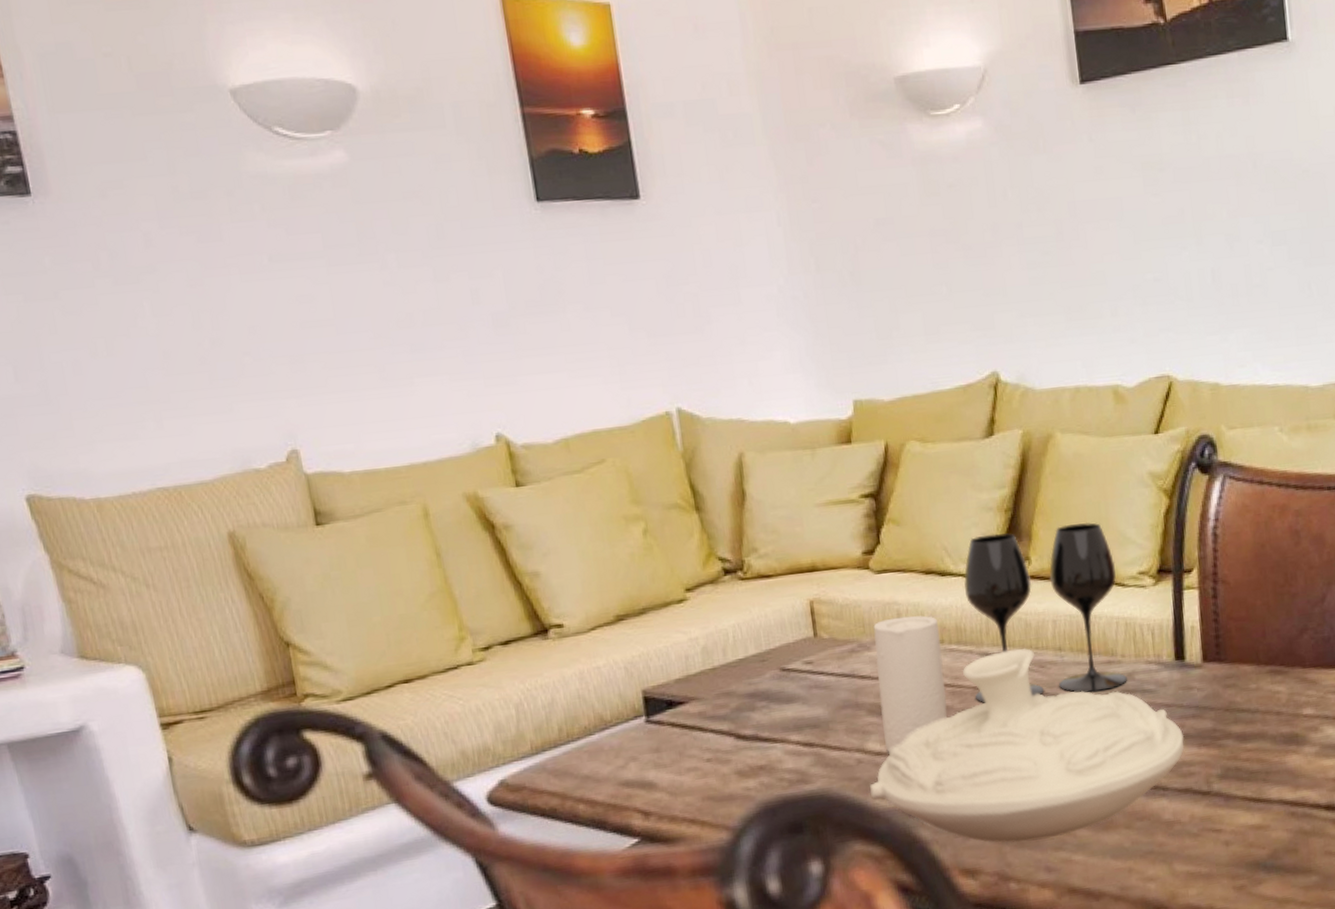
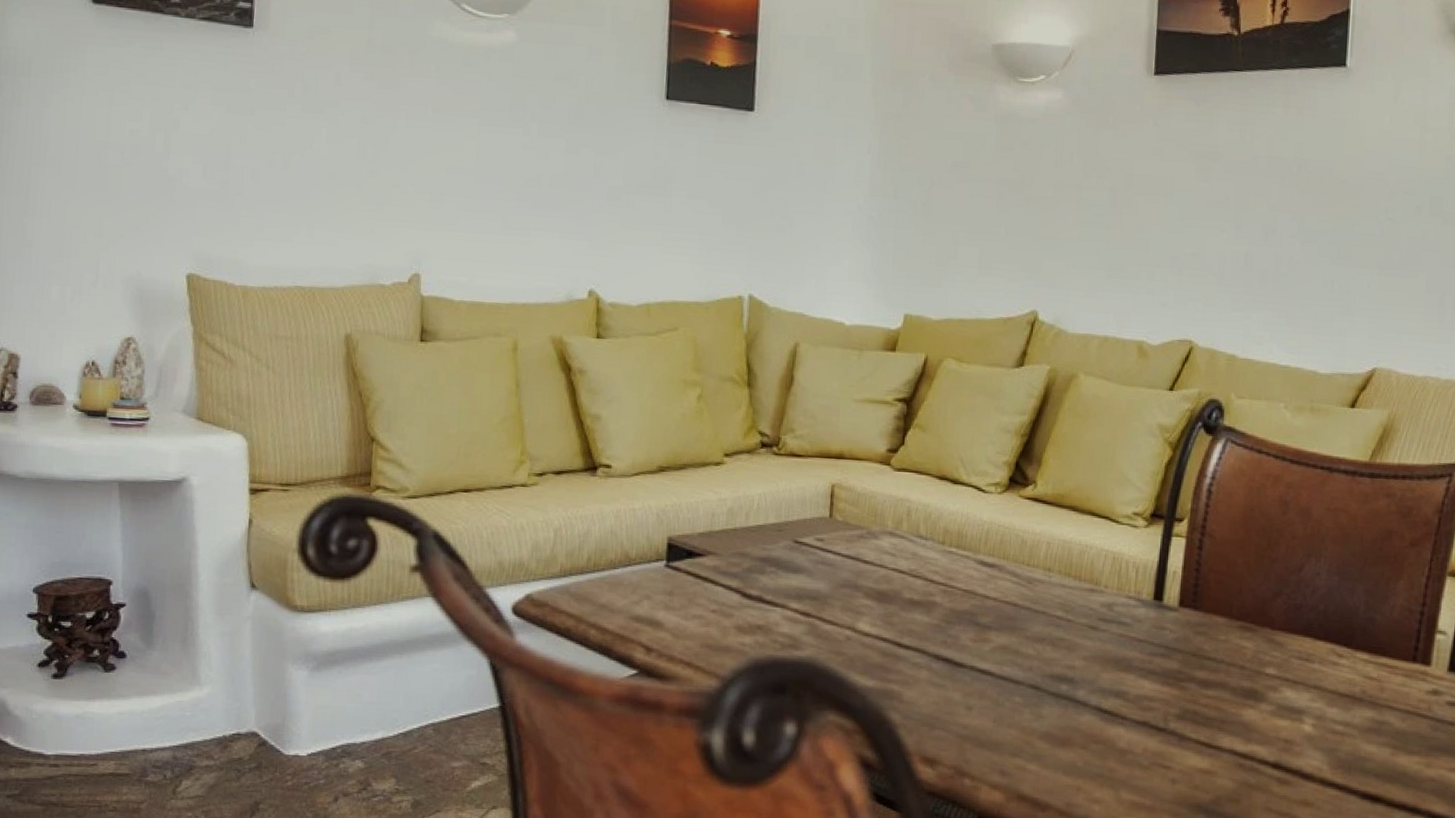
decorative bowl: present [869,647,1185,843] -> none [852,561,1150,744]
candle: present [873,615,948,752] -> none [874,513,943,635]
wine glass: present [964,522,1127,704] -> none [964,454,1114,615]

